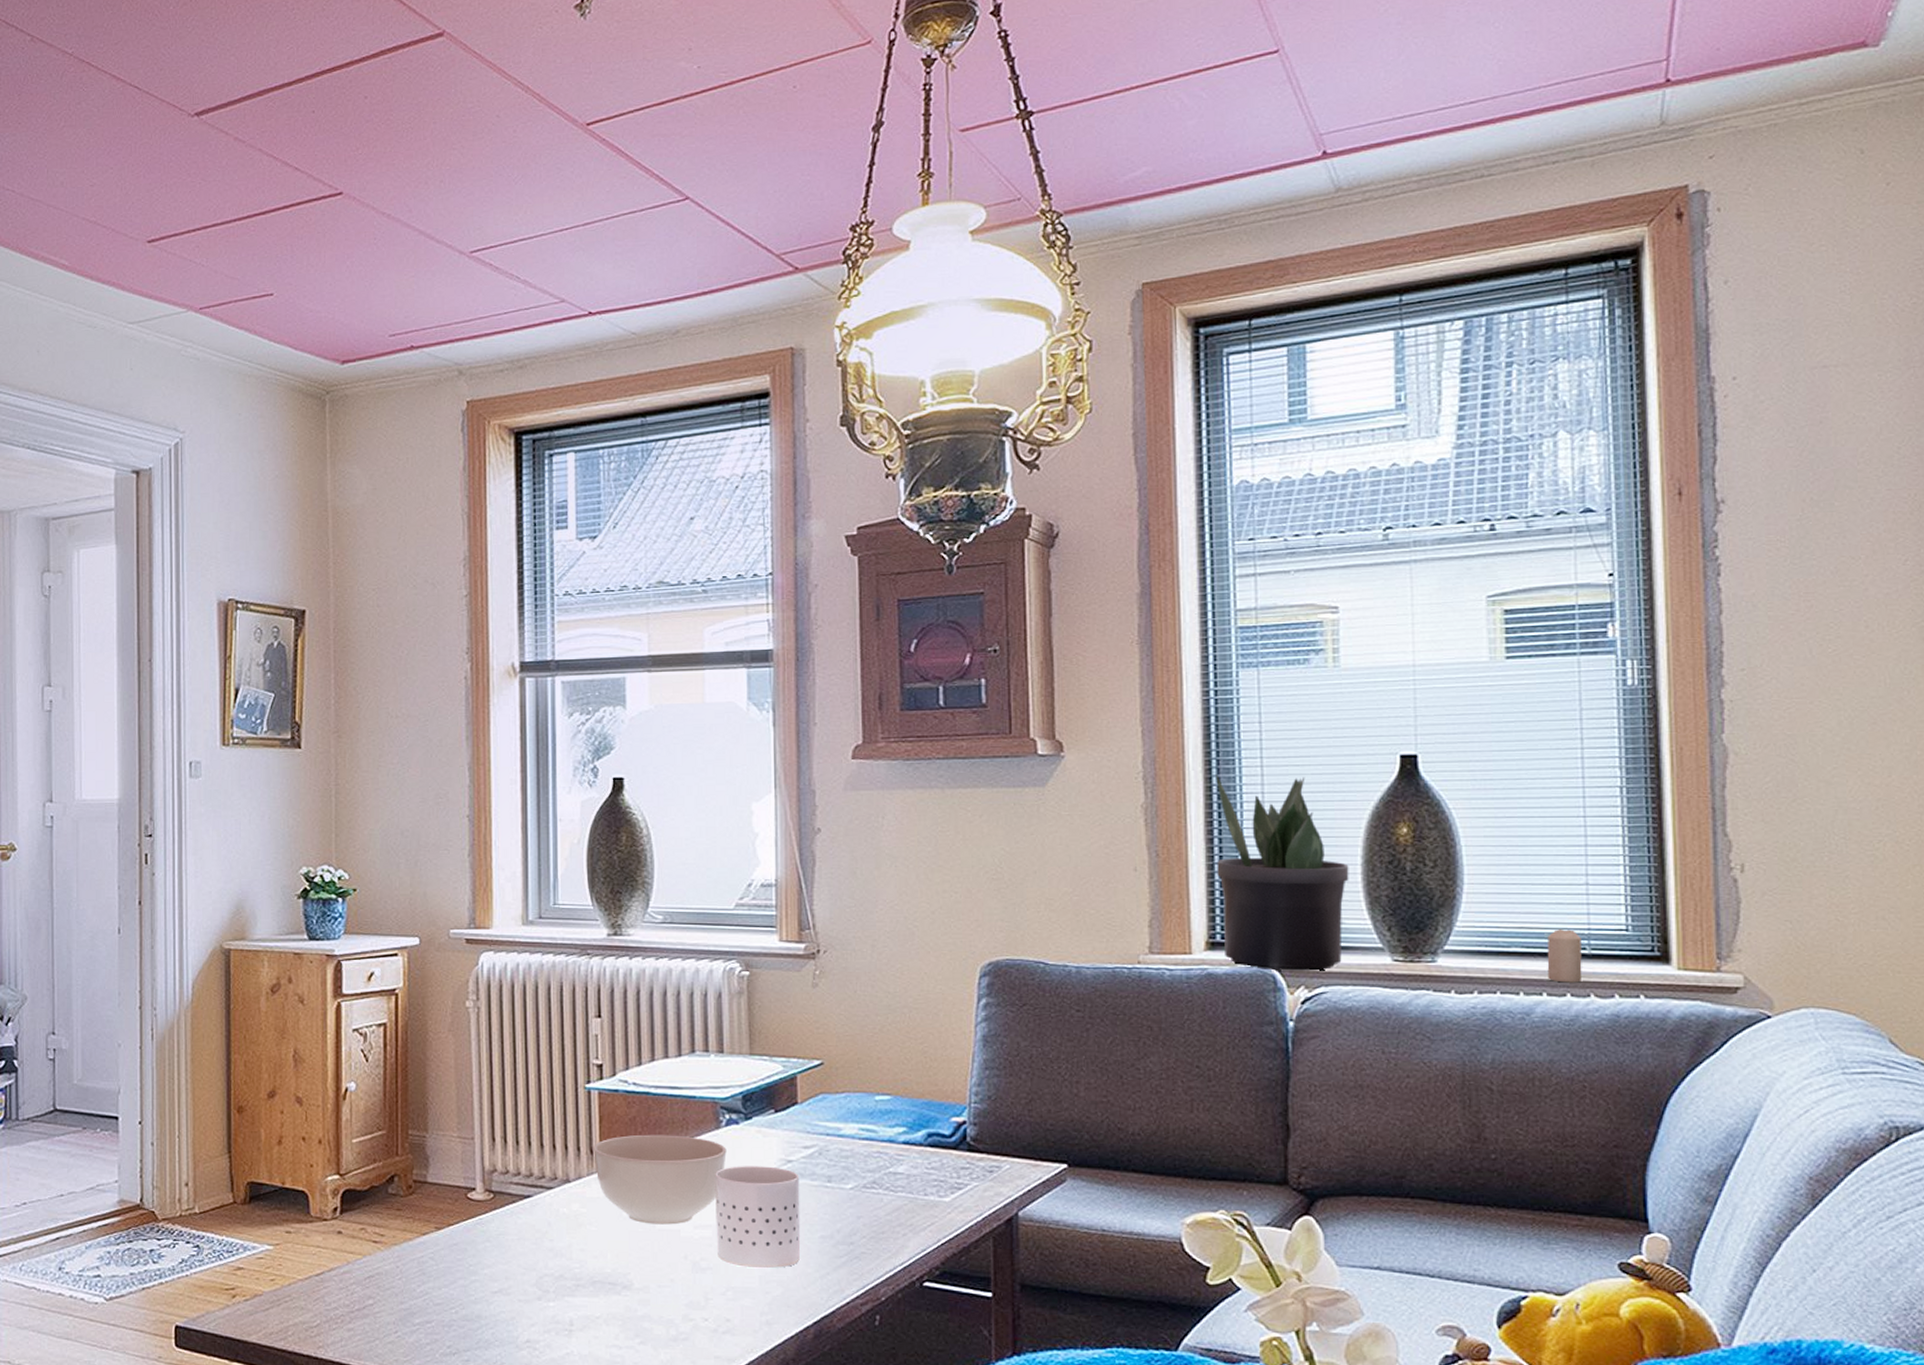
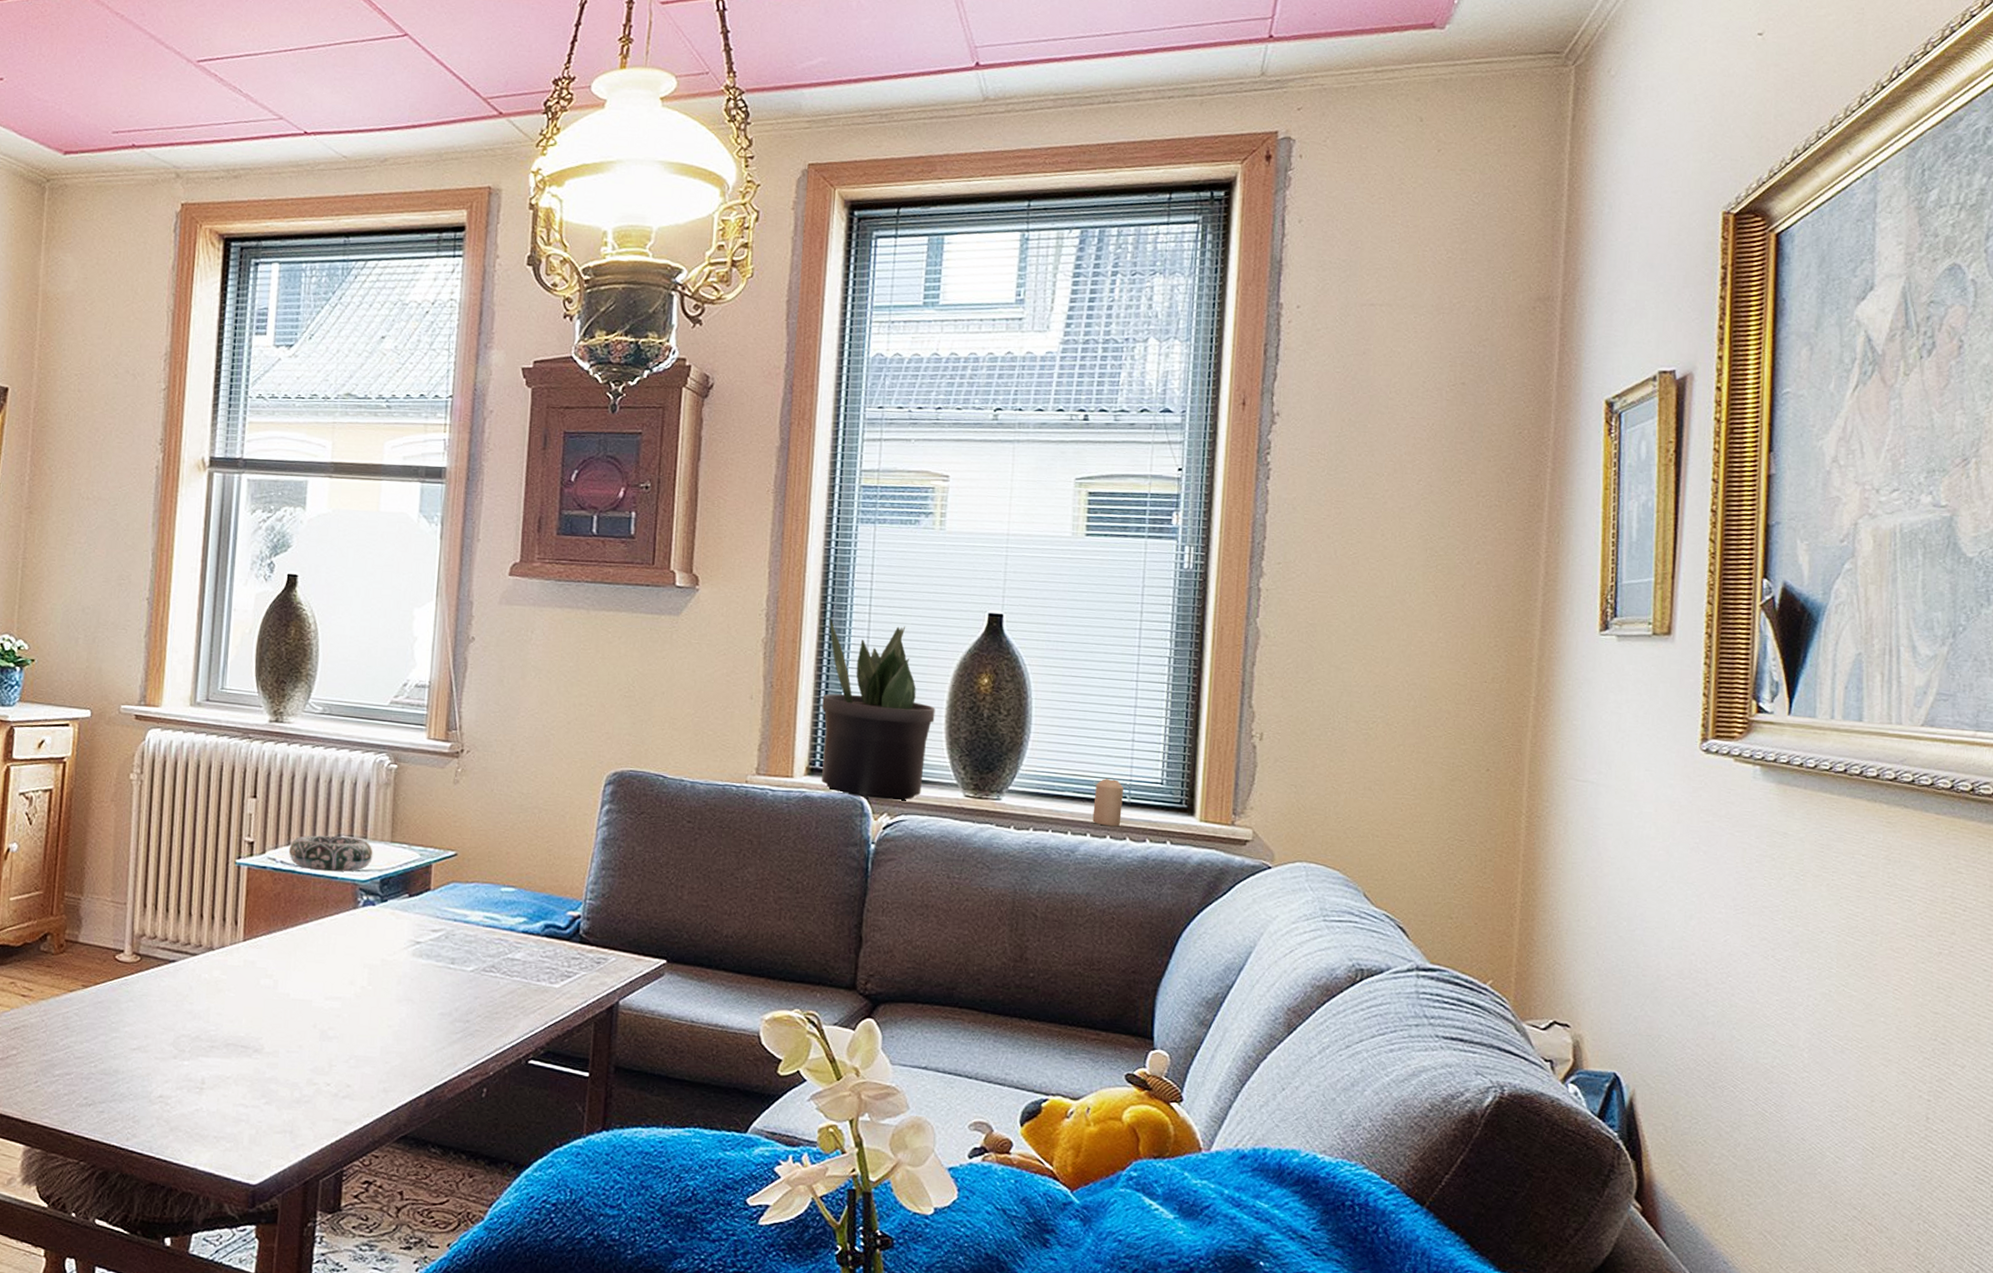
bowl: present [592,1134,727,1225] -> none [237,909,362,995]
decorative bowl: none [640,1052,732,1091] -> present [288,835,373,872]
mug: present [715,1166,801,1269] -> none [343,944,426,1041]

